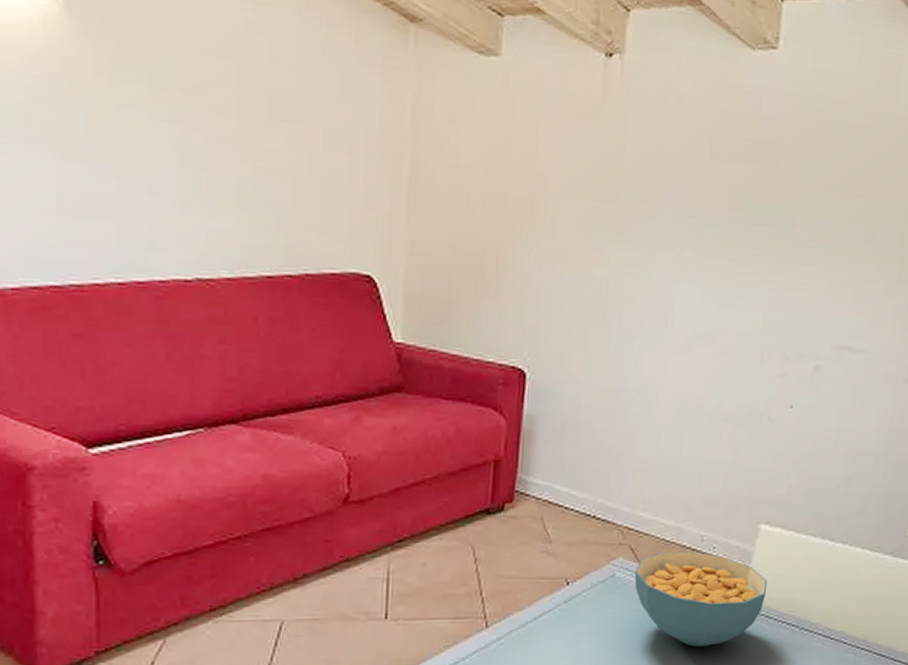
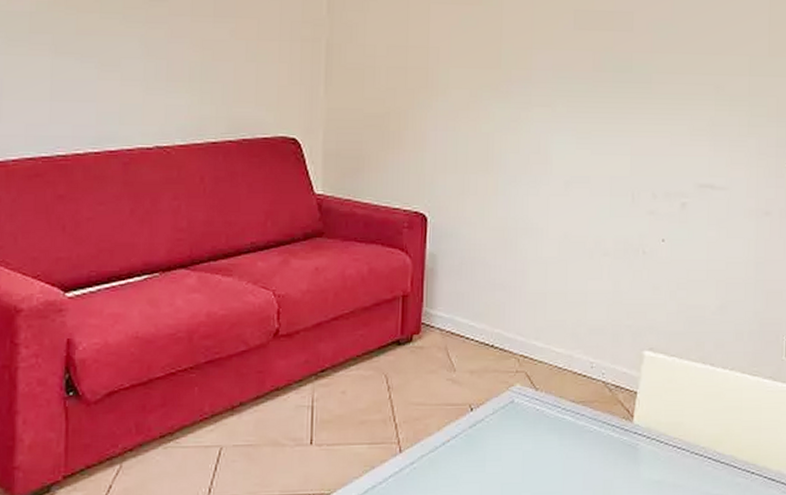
cereal bowl: present [634,551,768,646] -> none [531,377,656,471]

